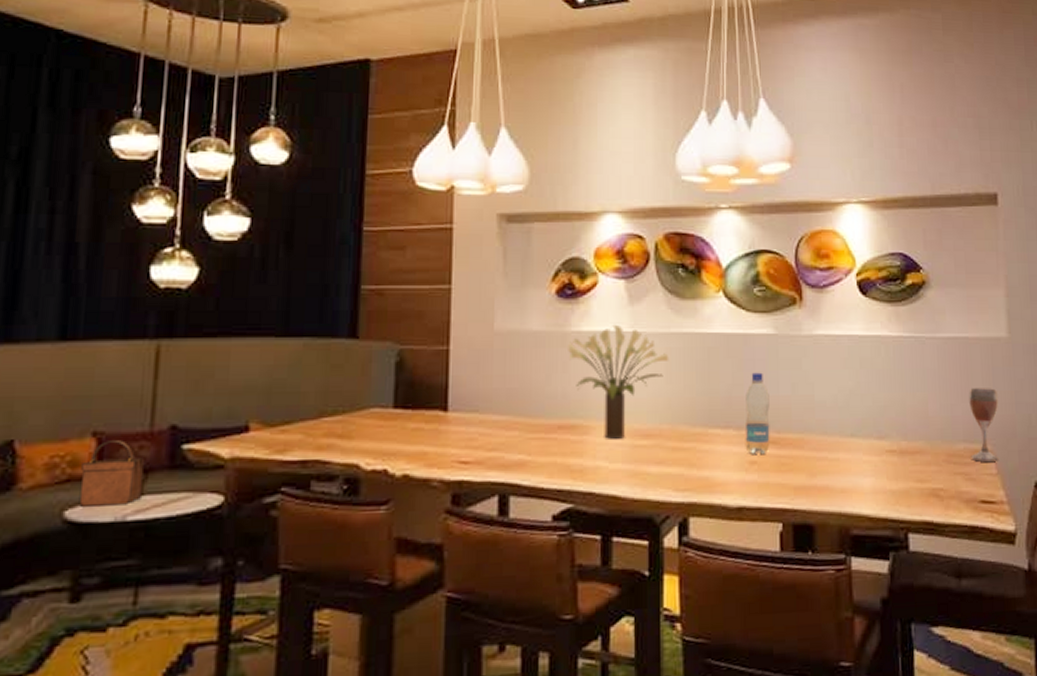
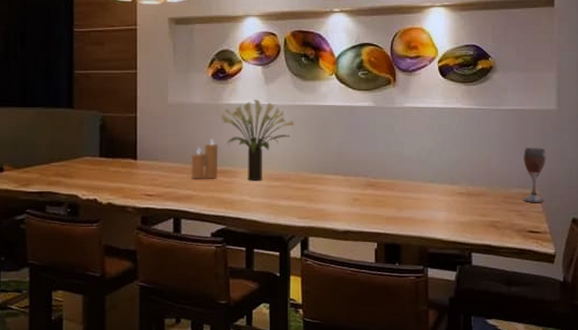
candle: none [525,380,564,438] -> present [191,139,219,179]
bottle: present [745,372,770,455] -> none [350,134,369,194]

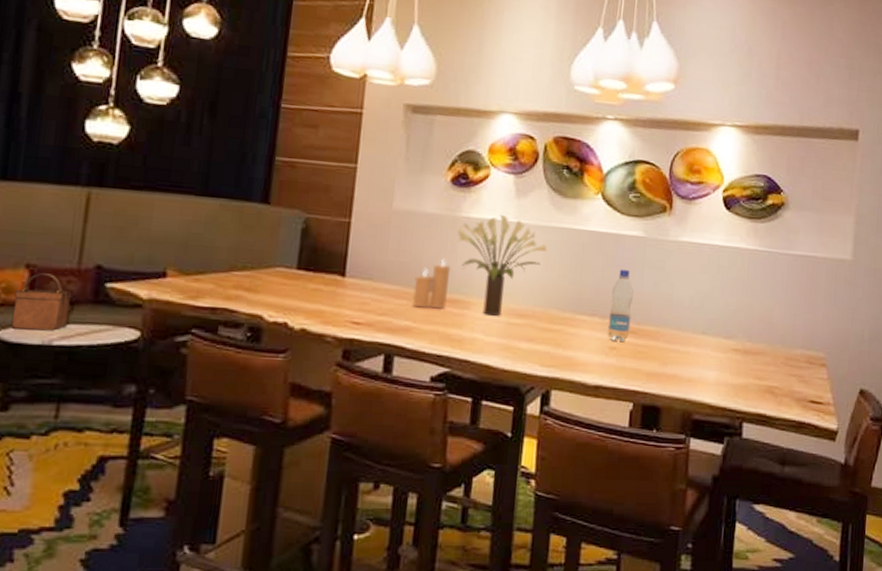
bottle: none [350,134,369,194] -> present [607,269,634,343]
cup: present [523,148,547,203] -> none [806,302,837,369]

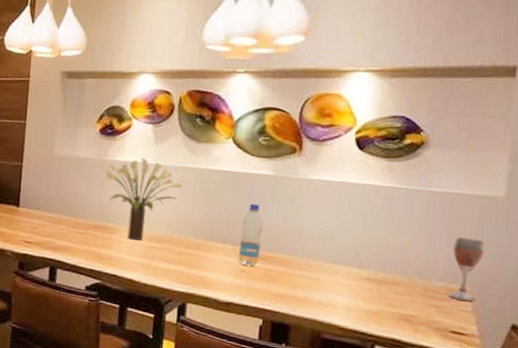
candle: present [412,259,451,309] -> none [70,194,101,234]
cup: none [806,302,837,369] -> present [447,237,486,302]

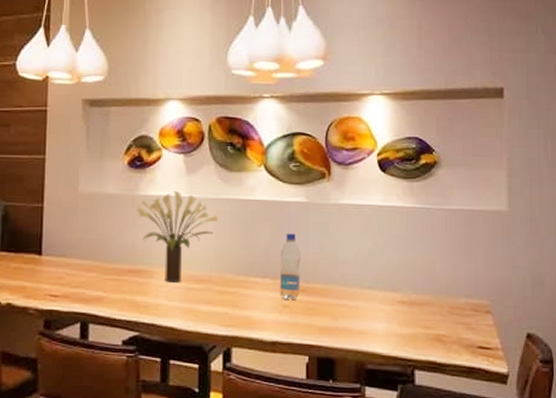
cup: present [447,237,486,302] -> none [471,253,498,316]

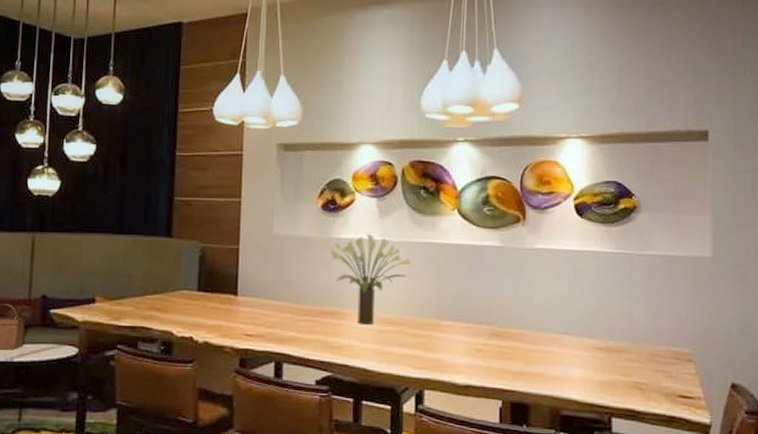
bottle: present [279,233,300,301] -> none [472,277,494,345]

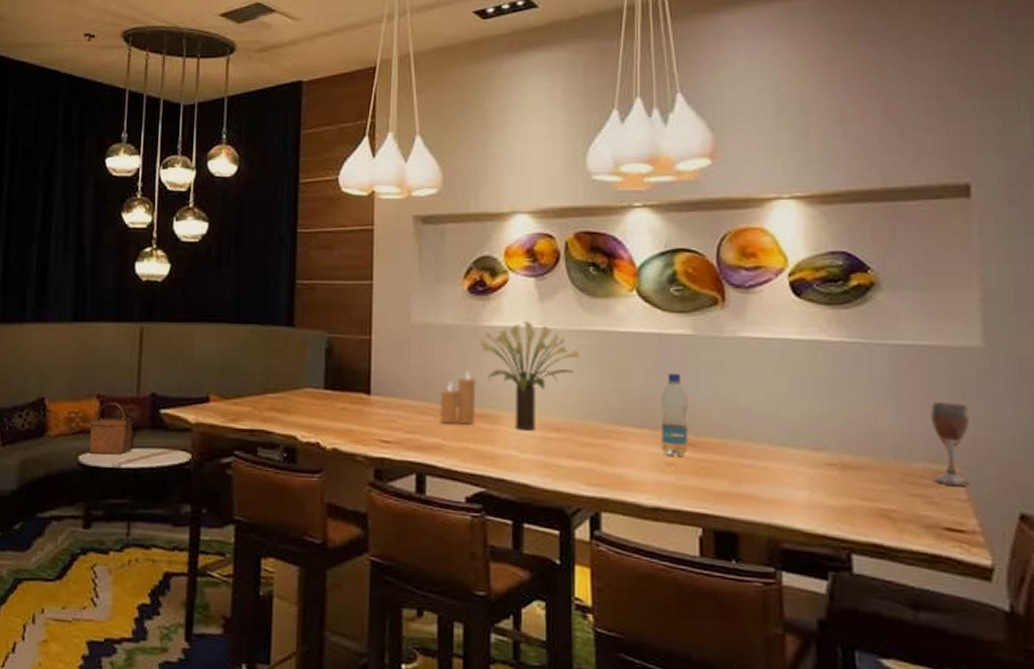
candle: none [295,276,327,320] -> present [440,371,476,425]
bottle: none [472,277,494,345] -> present [660,373,689,457]
cup: none [672,299,701,364] -> present [930,402,971,487]

